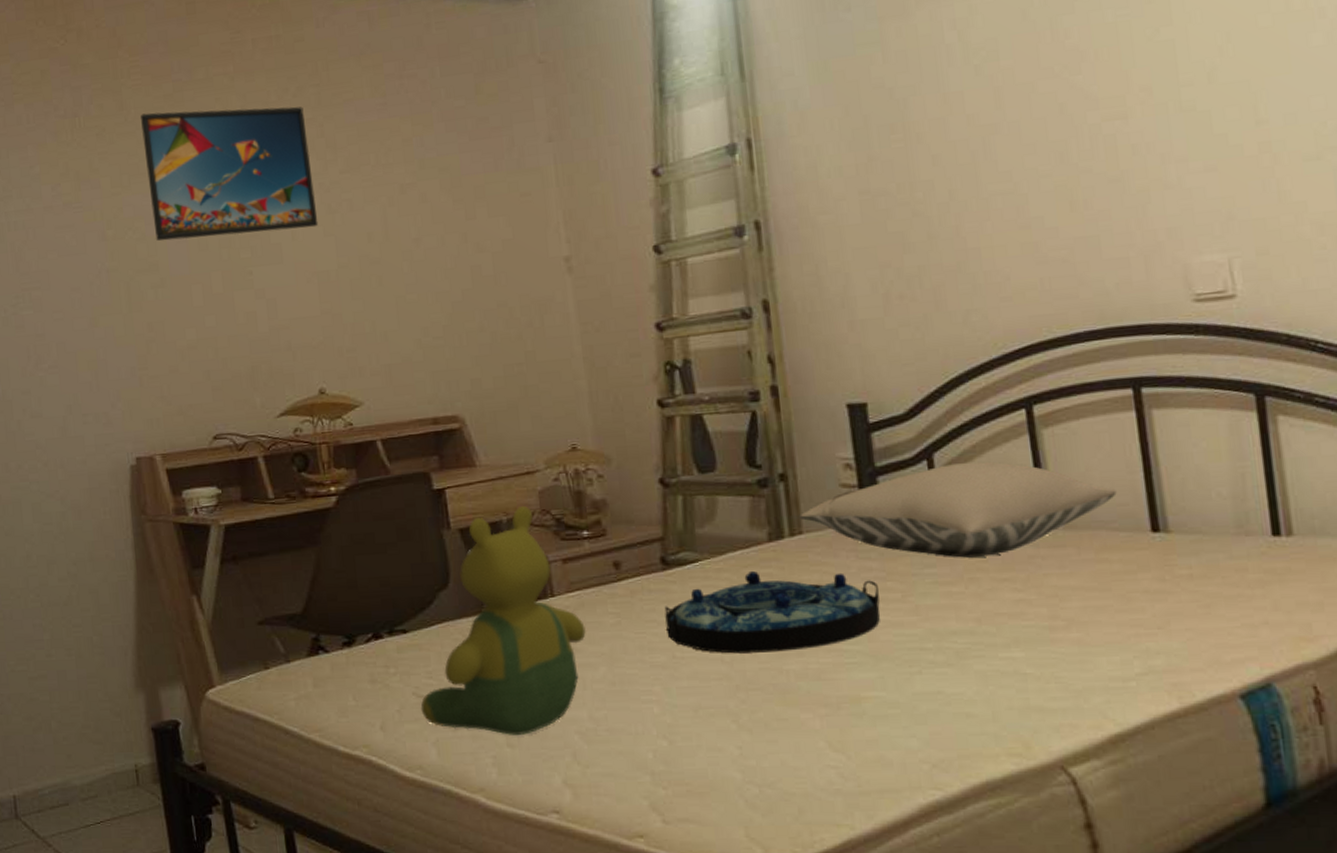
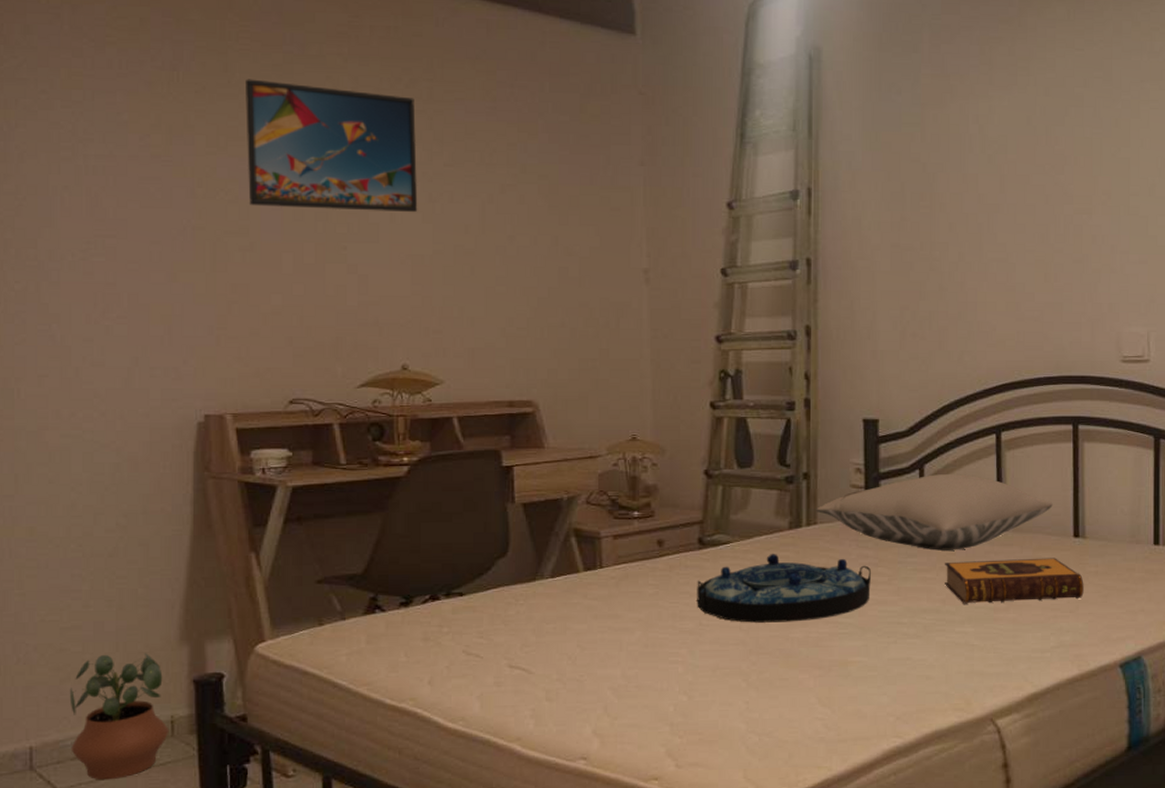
potted plant: none [42,701,135,830] -> present [69,653,170,780]
teddy bear: present [420,506,586,735] -> none [469,487,627,690]
hardback book: none [975,559,1176,623] -> present [945,558,1084,604]

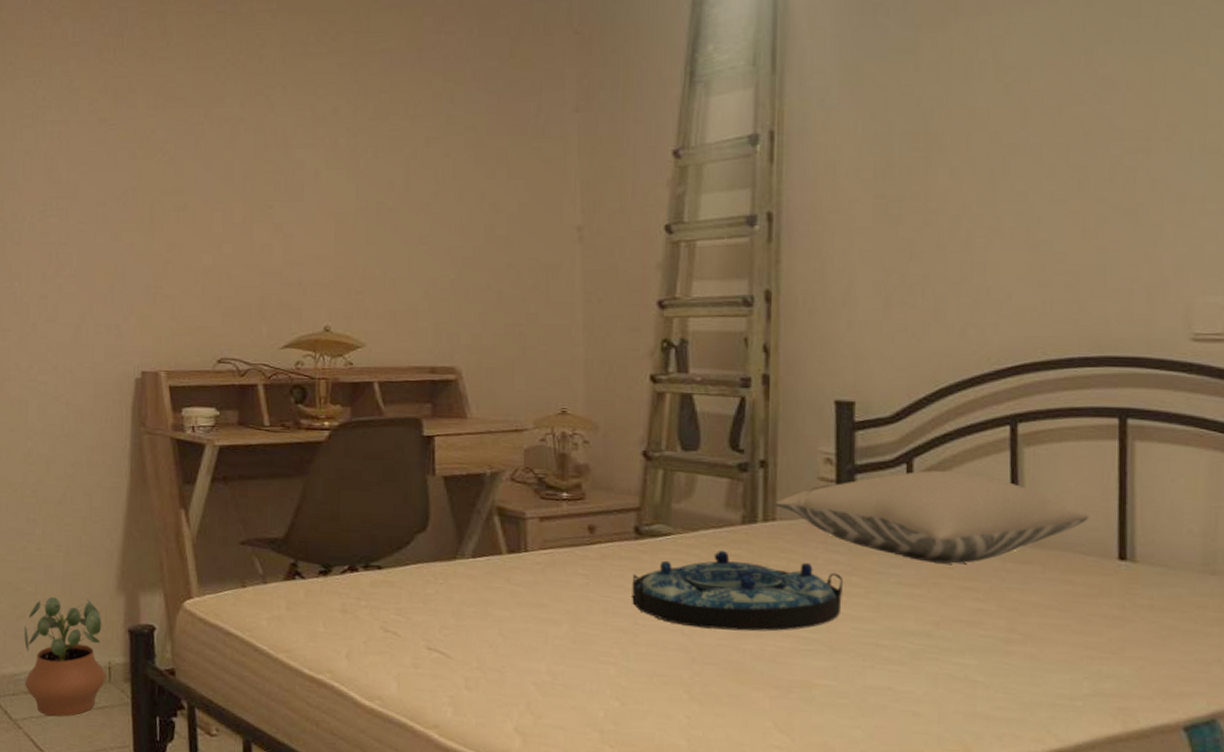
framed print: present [246,79,418,213] -> none [182,40,342,170]
hardback book: present [945,558,1084,604] -> none [938,577,1133,637]

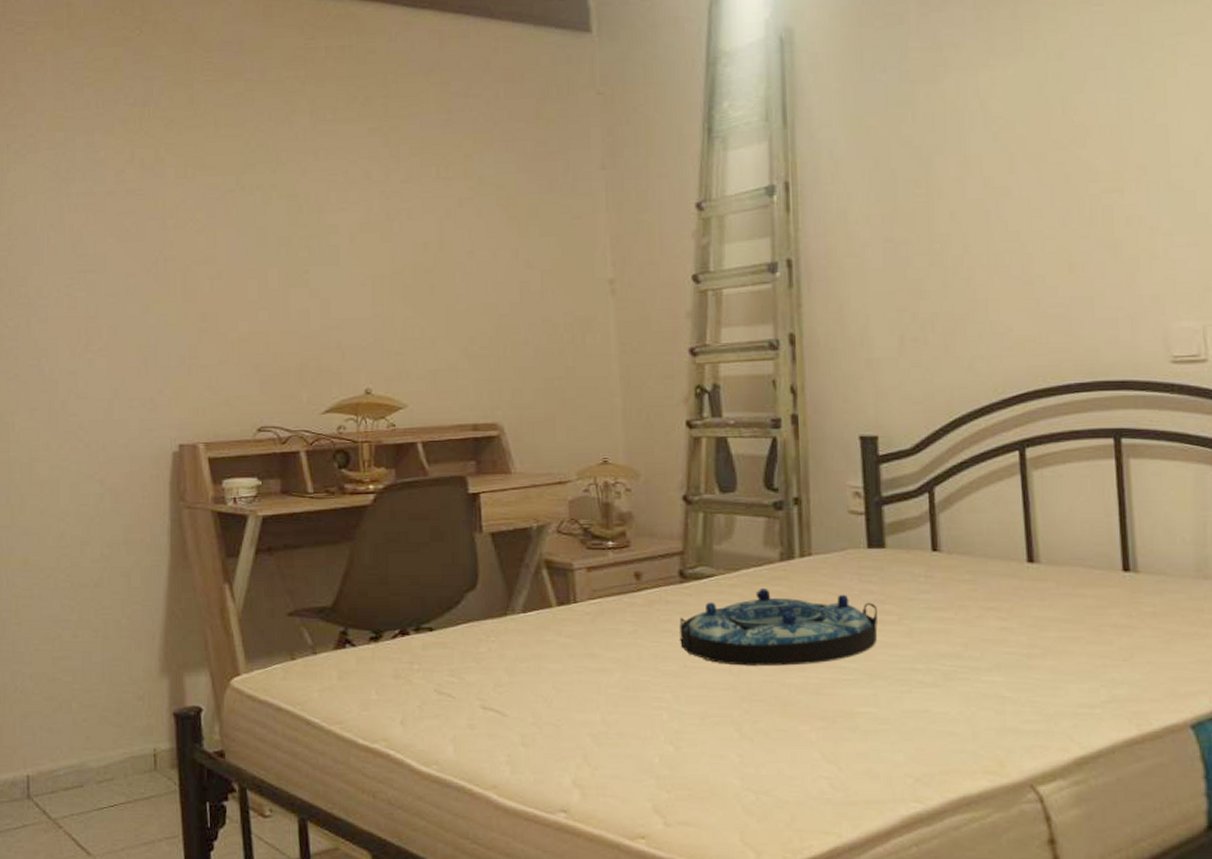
potted plant: present [23,597,107,717] -> none [61,684,153,812]
pillow: present [775,470,1089,564] -> none [810,496,1094,586]

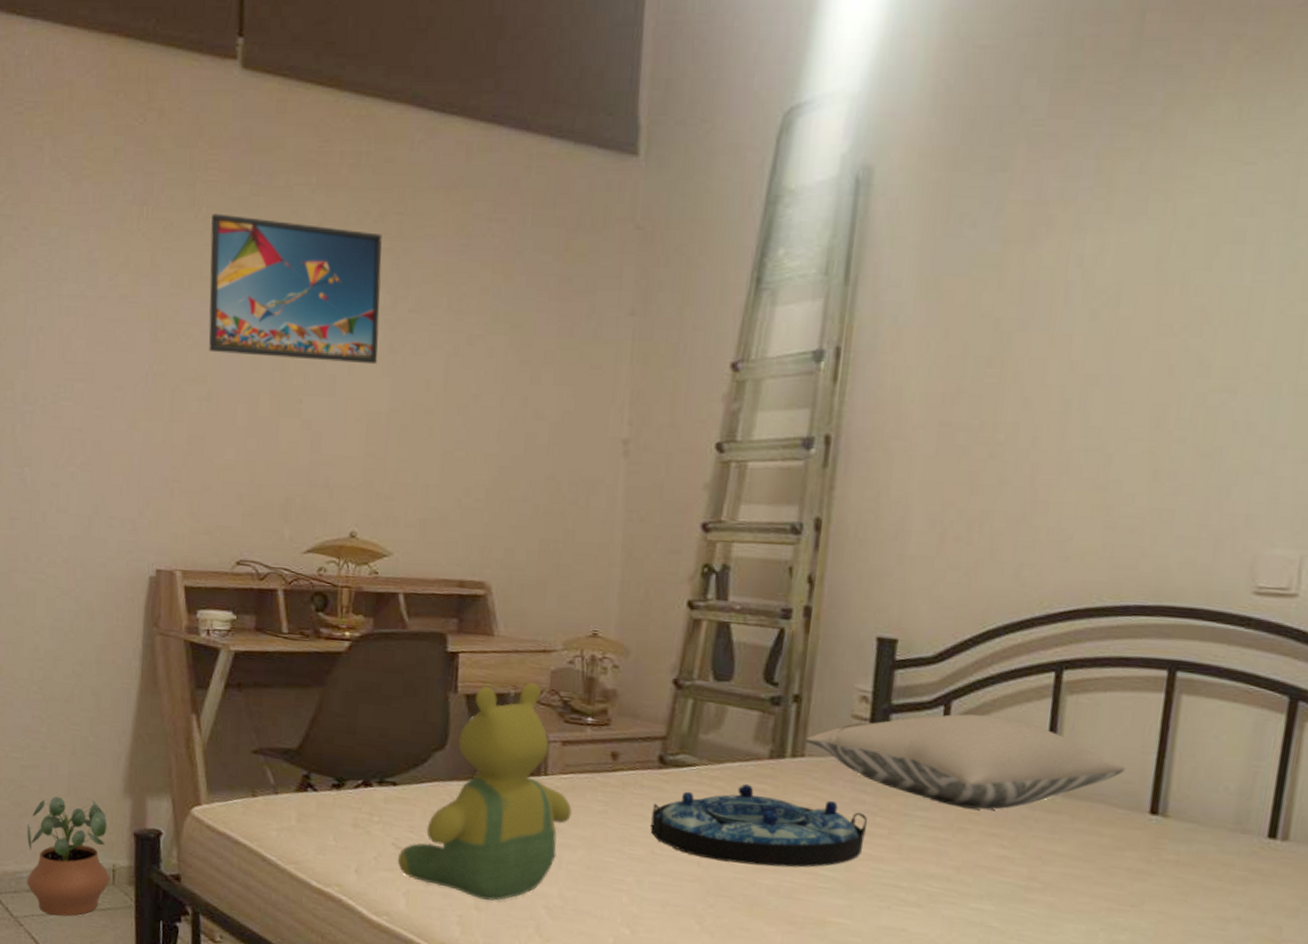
potted plant: none [61,684,153,812] -> present [26,796,111,917]
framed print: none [210,108,377,235] -> present [208,213,382,365]
teddy bear: none [441,515,604,735] -> present [397,683,572,901]
pillow: none [810,496,1094,586] -> present [805,714,1125,810]

